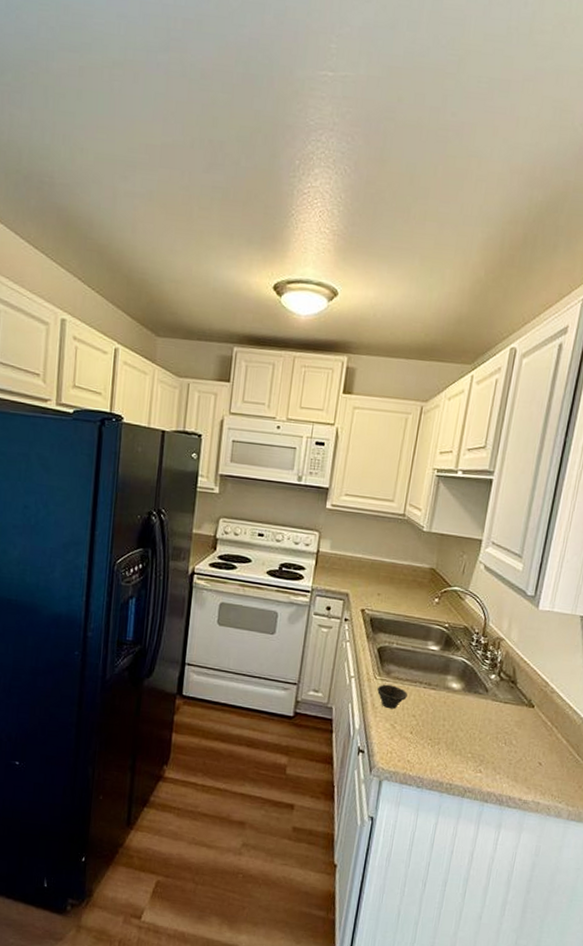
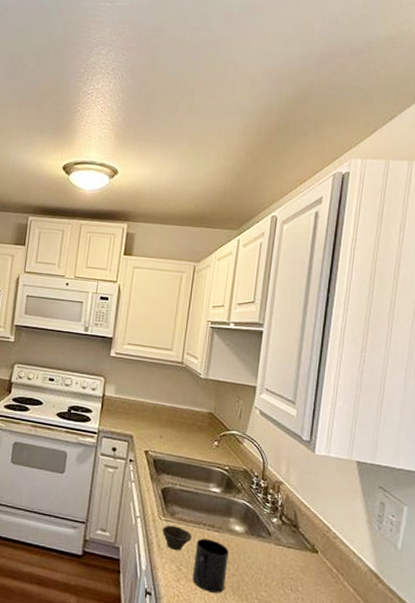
mug: none [406,696,445,749] -> present [193,538,229,594]

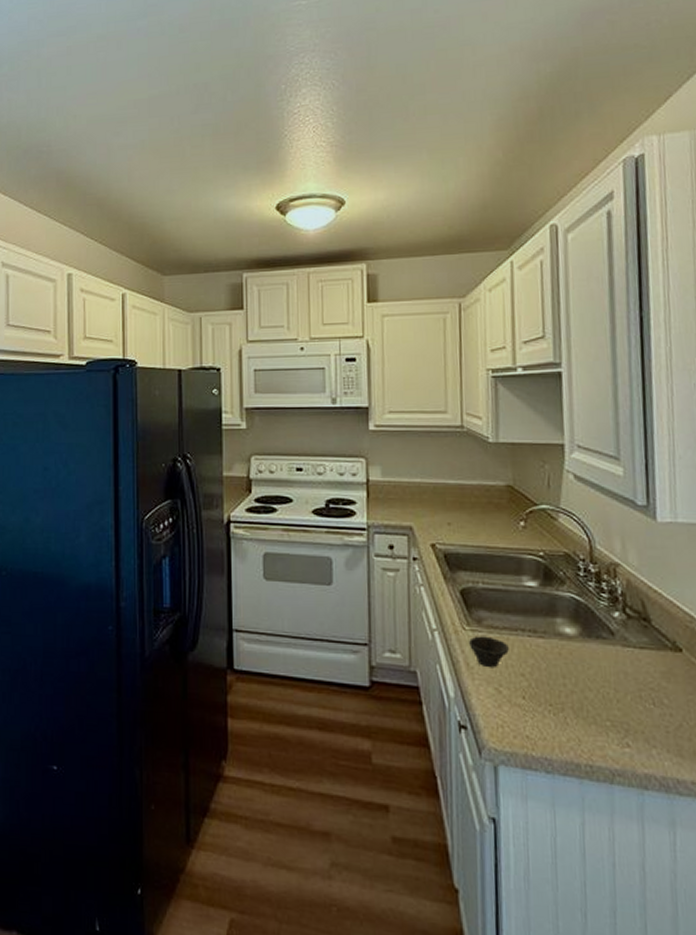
mug: present [193,538,229,594] -> none [516,648,563,718]

